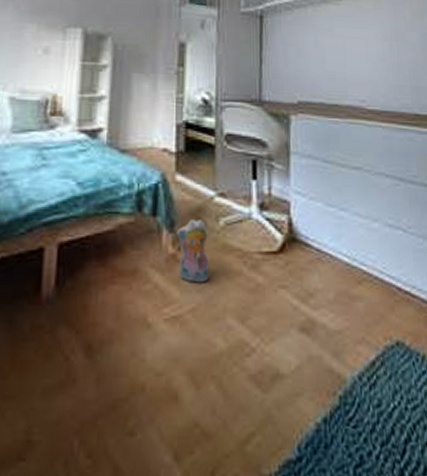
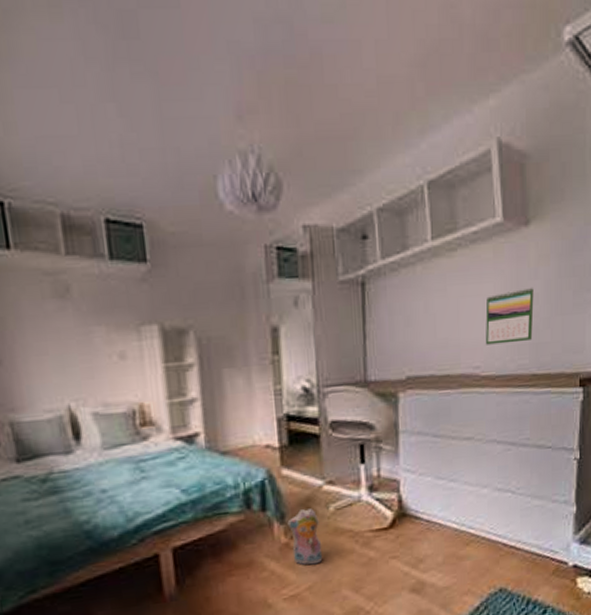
calendar: none [369,37,413,84] -> present [485,287,534,345]

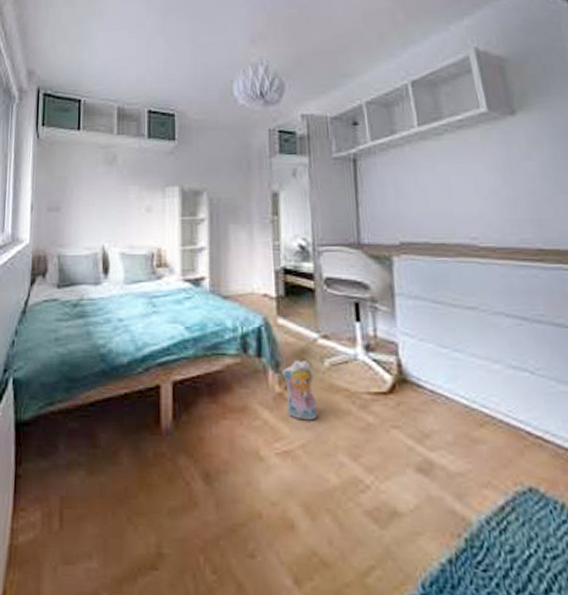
calendar: present [485,287,534,345] -> none [478,167,534,218]

